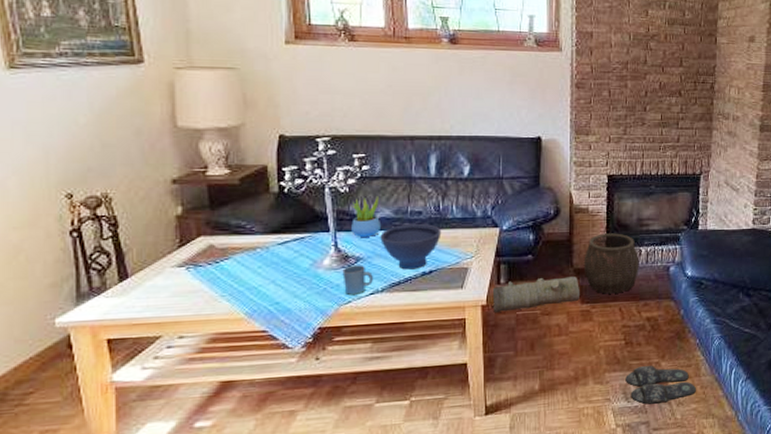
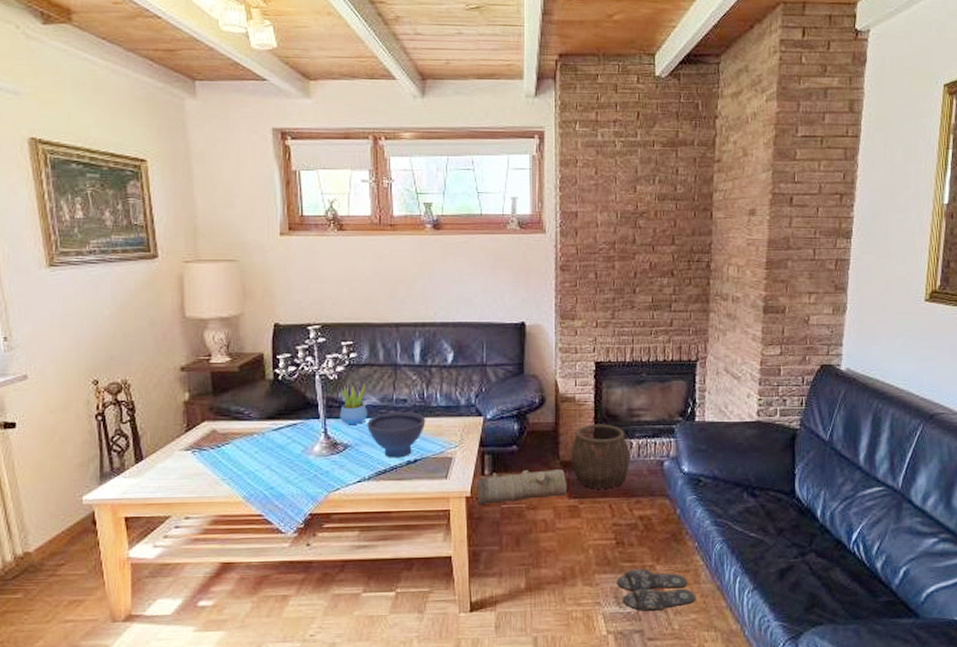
mug: present [342,265,374,295] -> none [331,452,361,482]

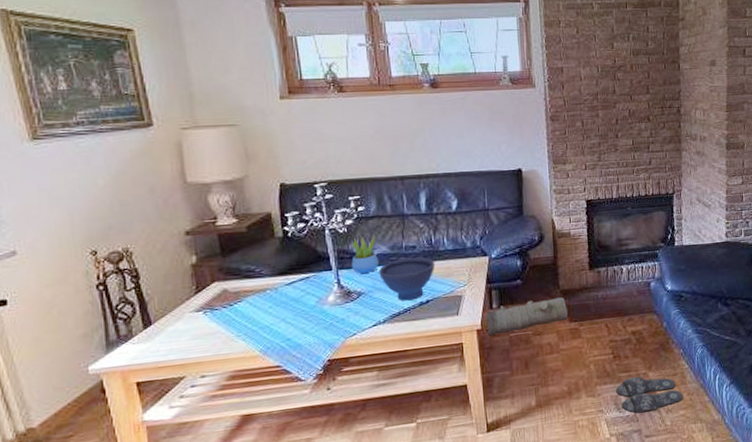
woven basket: present [570,424,631,489] -> none [569,254,622,312]

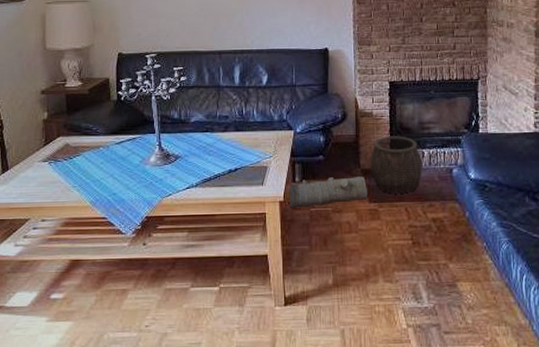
succulent plant: present [350,234,380,273] -> none [172,103,196,138]
bowl: present [379,257,435,301] -> none [195,127,245,167]
woven basket: none [569,254,622,312] -> present [370,136,423,194]
slippers: present [616,376,683,414] -> none [414,267,486,306]

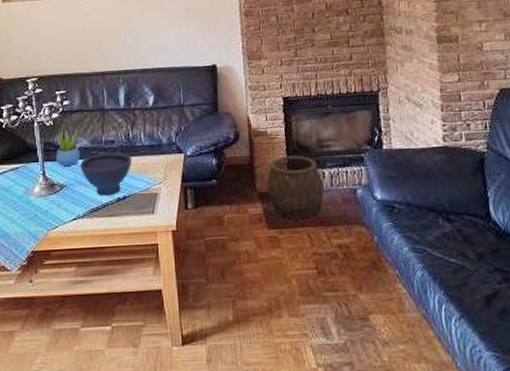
succulent plant: none [172,103,196,138] -> present [56,128,81,166]
bowl: none [195,127,245,167] -> present [80,152,132,196]
decorative log: present [288,176,368,208] -> none [181,201,267,238]

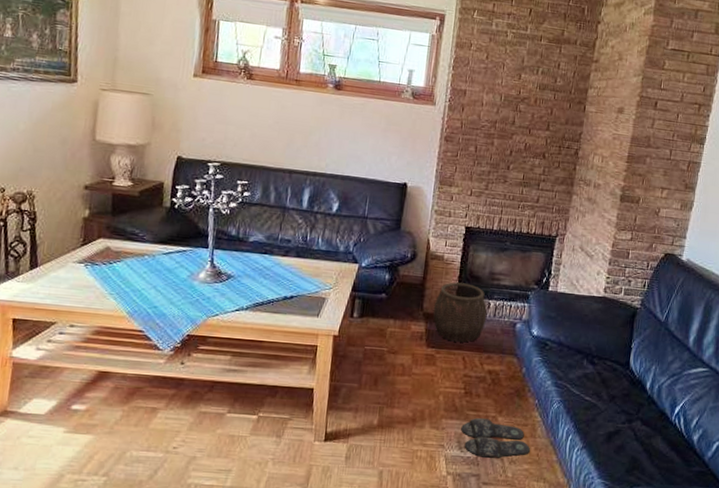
succulent plant: present [56,128,81,166] -> none [227,221,255,257]
bowl: present [80,152,132,196] -> none [251,250,306,293]
slippers: none [322,298,402,343] -> present [461,418,530,458]

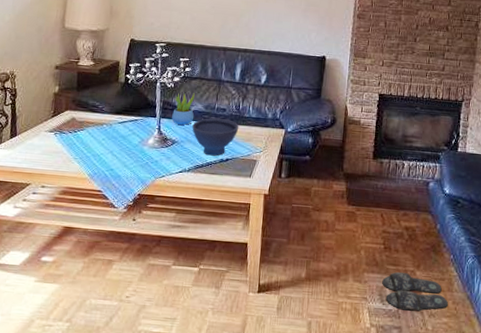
succulent plant: none [227,221,255,257] -> present [172,93,195,125]
bowl: none [251,250,306,293] -> present [192,118,239,156]
woven basket: present [433,282,488,343] -> none [352,144,402,201]

